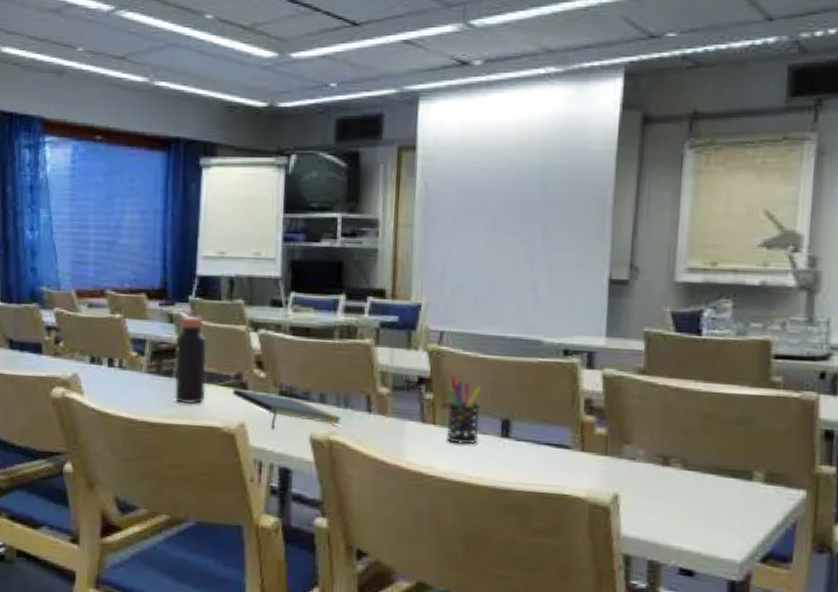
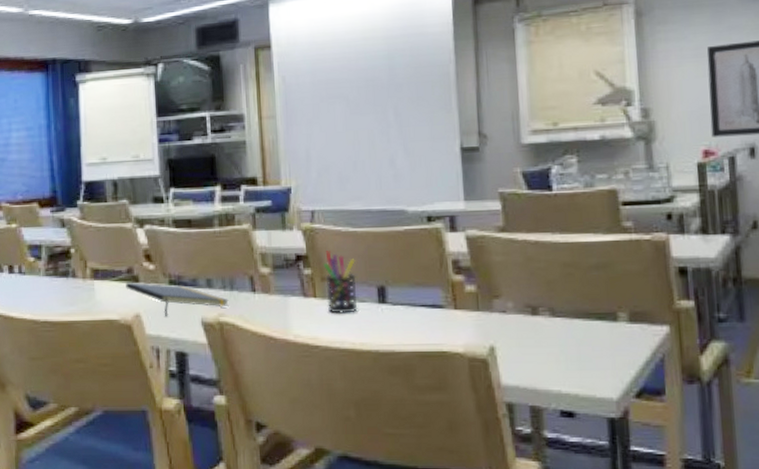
bottle: present [174,315,207,405] -> none [68,219,101,301]

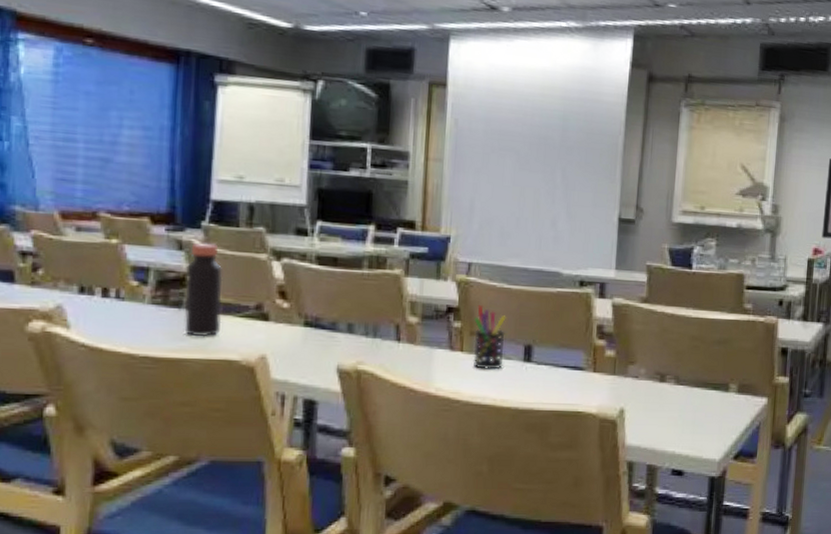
bottle: none [68,219,101,301] -> present [184,242,223,337]
notepad: present [126,282,229,316] -> none [252,319,370,360]

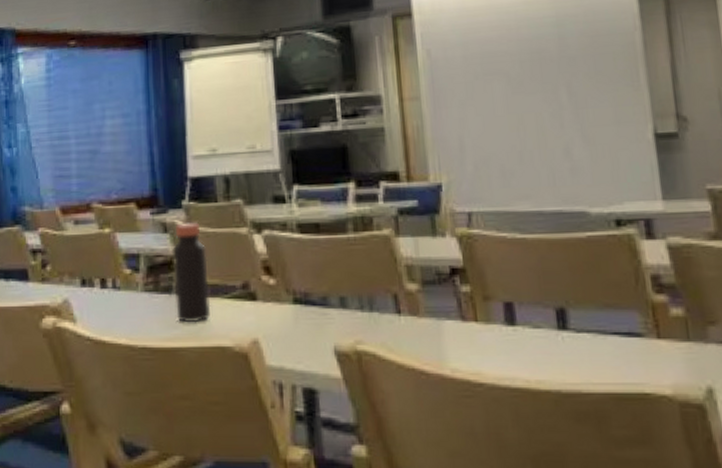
pen holder: present [473,305,506,370] -> none [485,262,532,342]

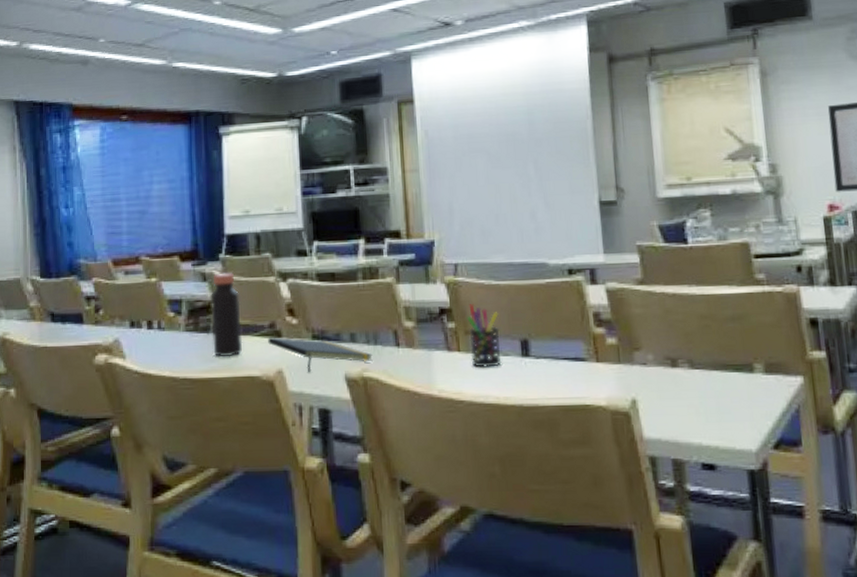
notepad: none [241,300,368,343] -> present [268,337,373,372]
pen holder: none [485,262,532,342] -> present [467,304,502,368]

